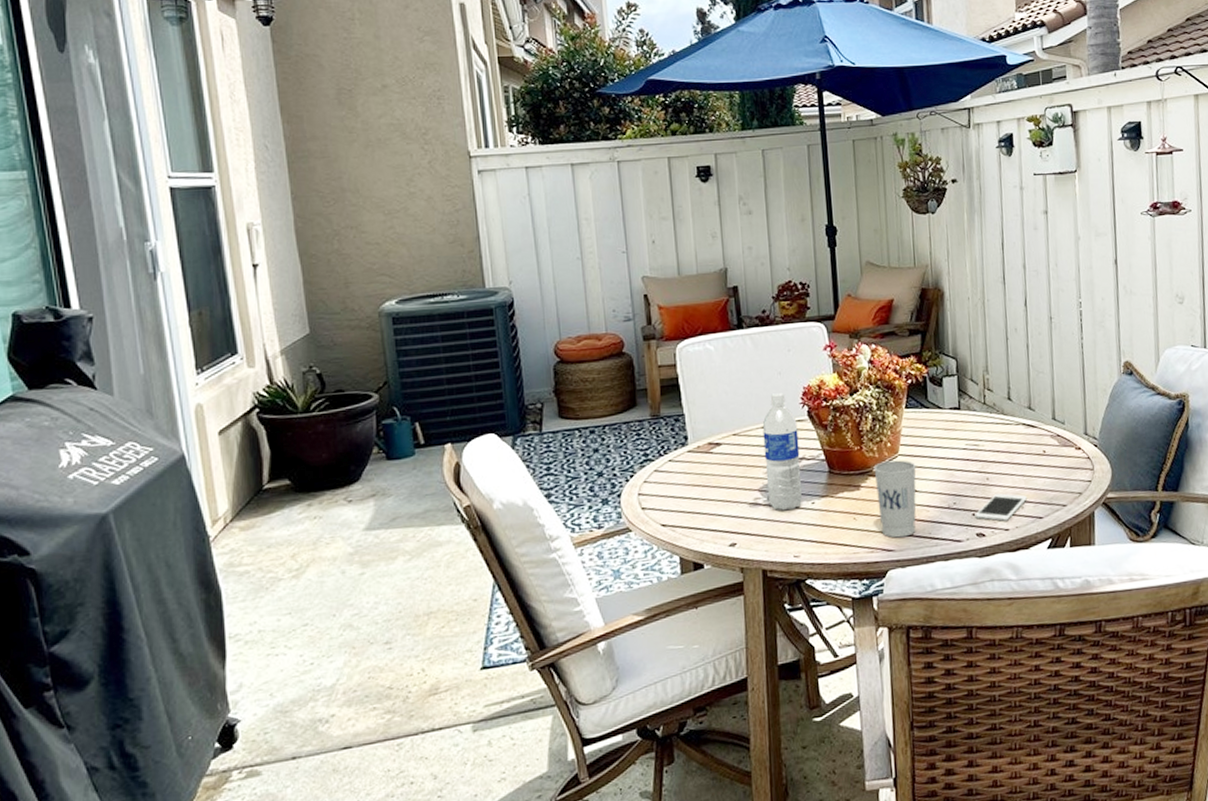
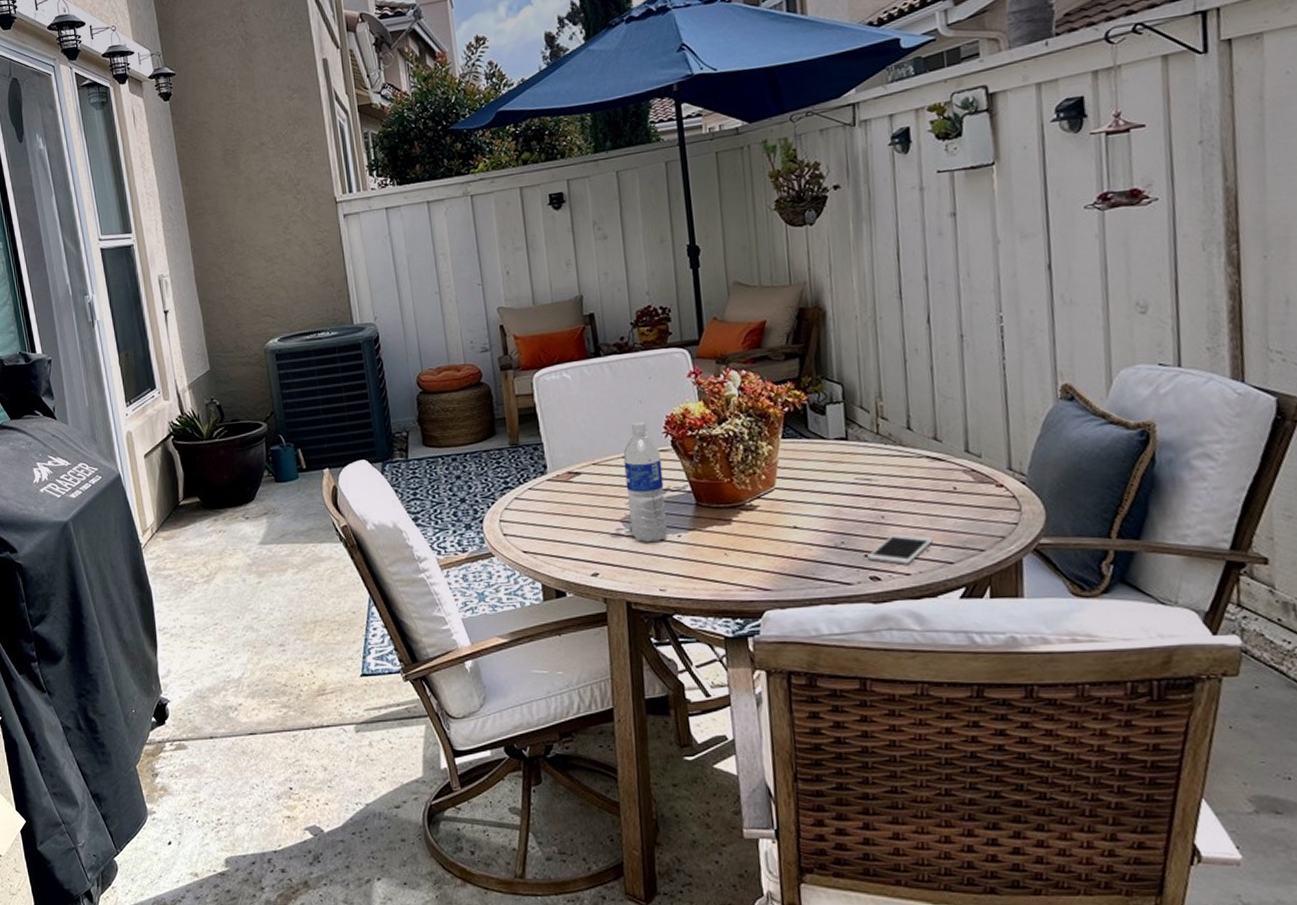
cup: present [873,460,917,538] -> none [746,493,797,577]

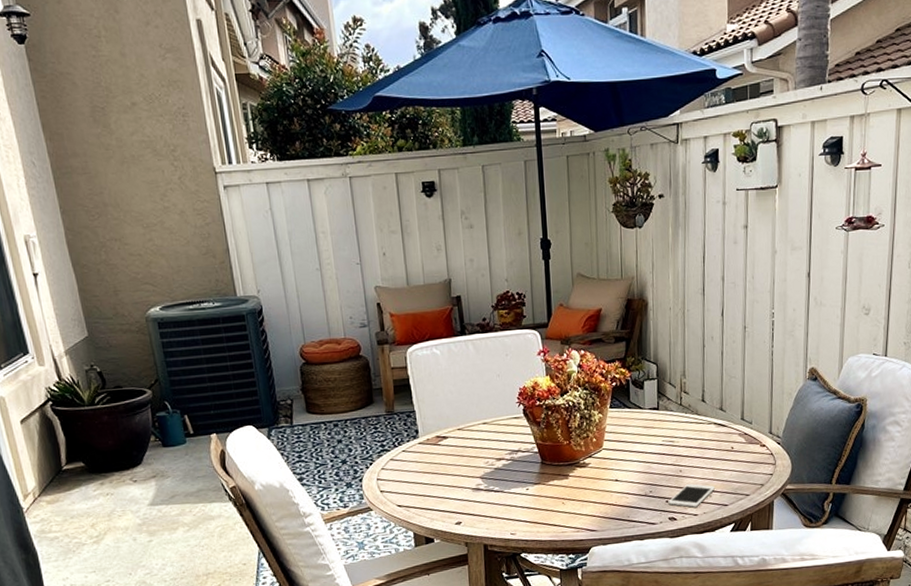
water bottle: present [623,422,668,543] -> none [483,393,518,496]

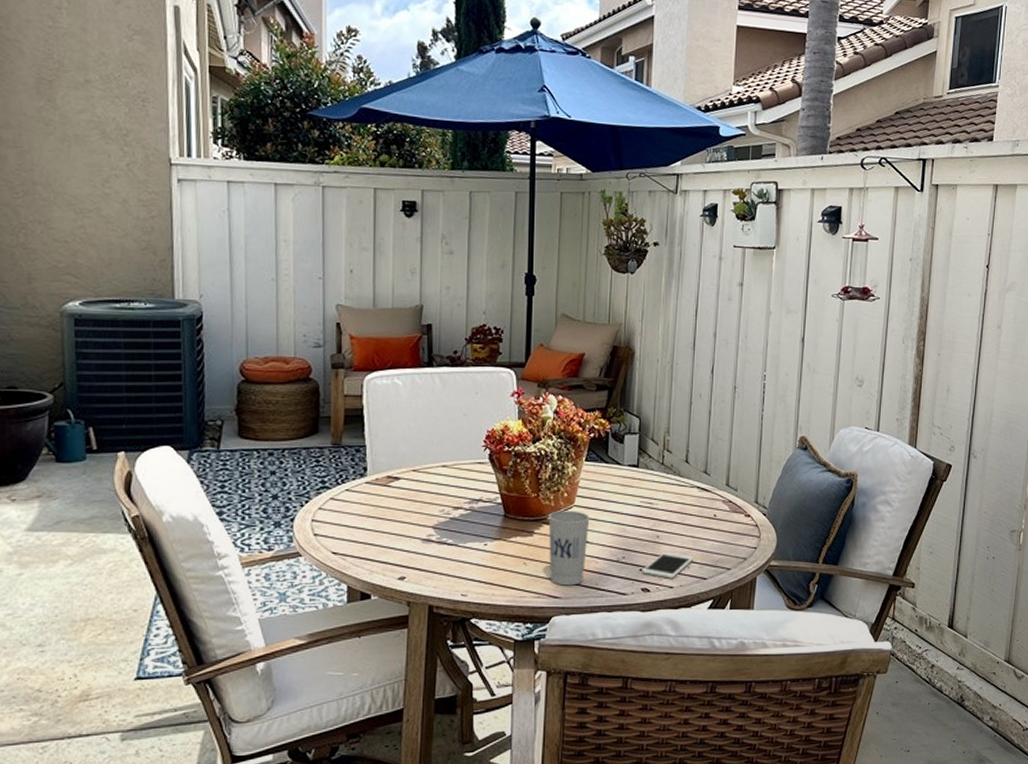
cup: none [580,453,618,520] -> present [548,511,590,586]

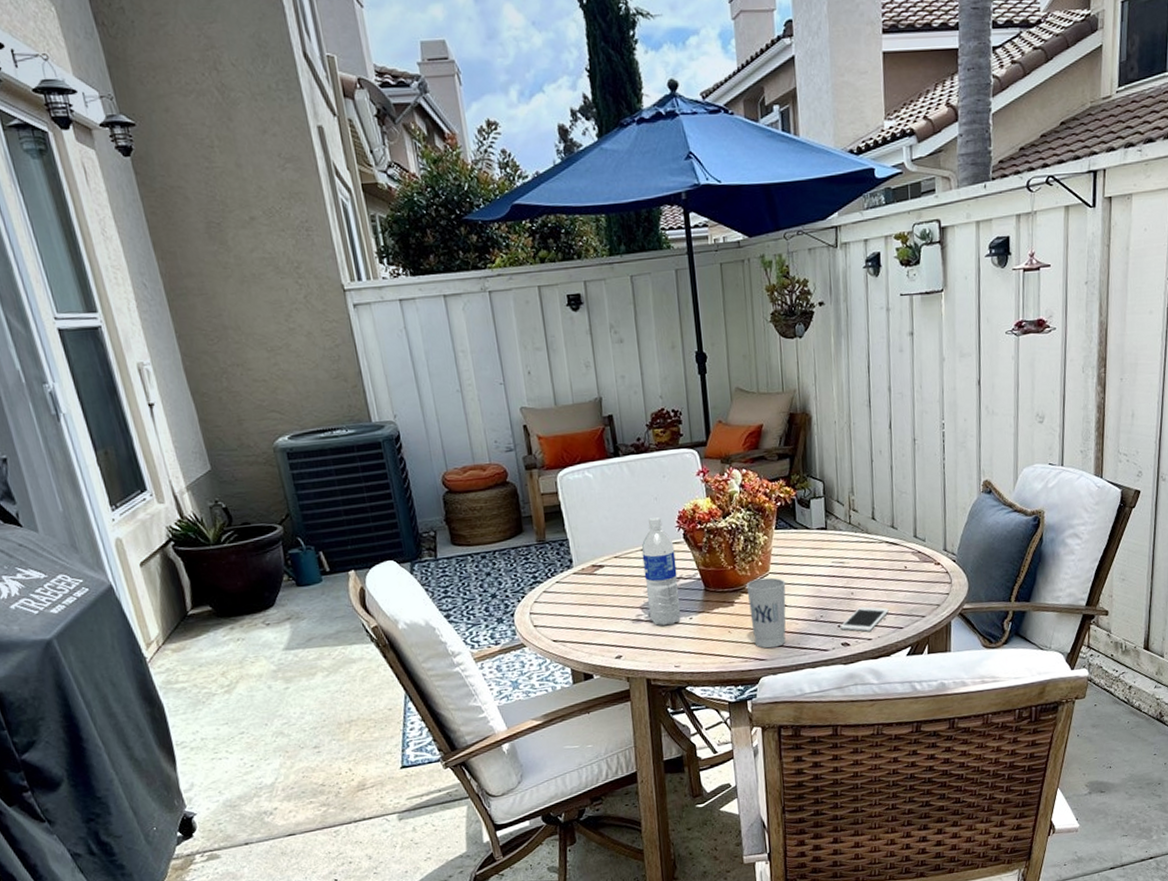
water bottle: none [441,434,478,550] -> present [641,517,681,626]

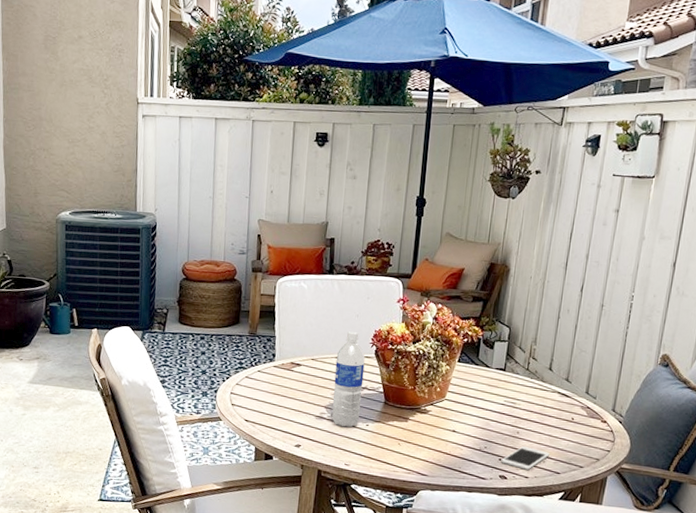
cup: present [746,577,786,649] -> none [419,402,458,467]

